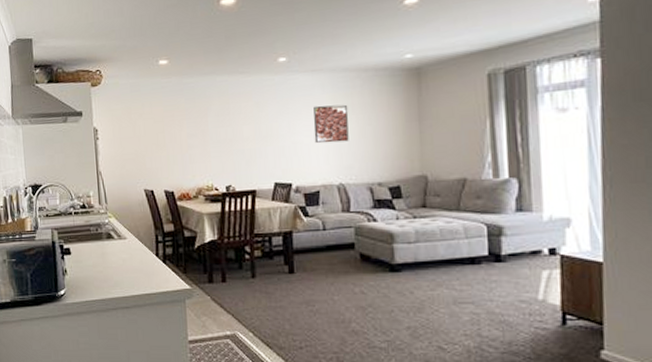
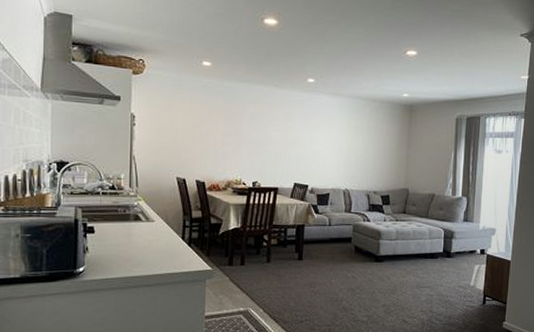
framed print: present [313,104,349,144] -> none [330,123,358,156]

